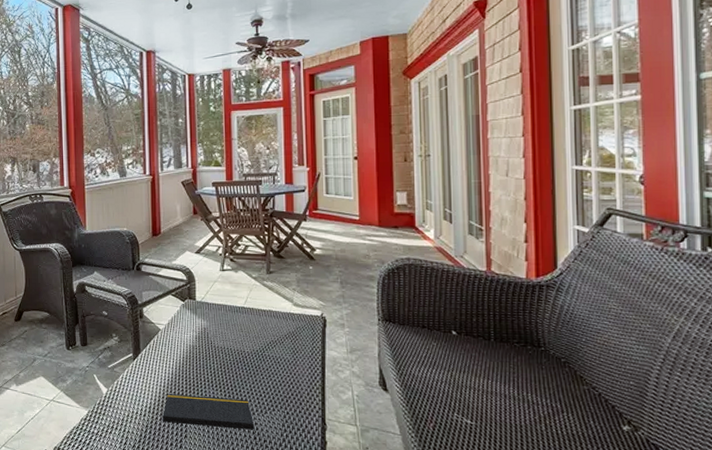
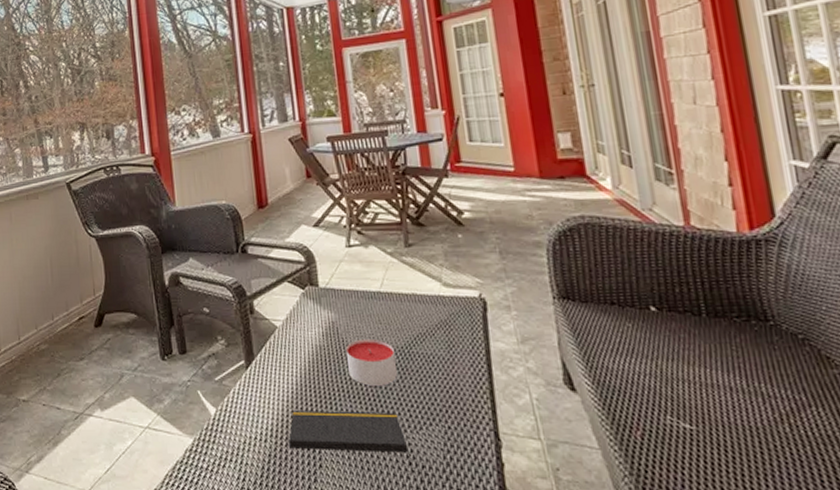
candle: none [213,342,251,379] -> present [346,338,397,386]

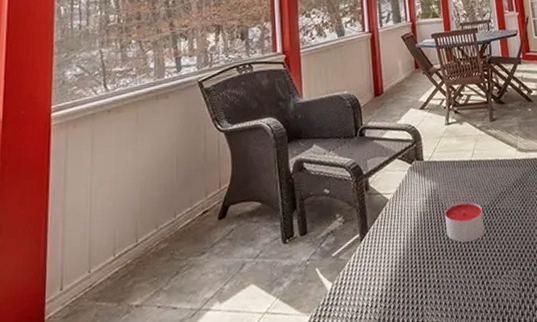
notepad: present [288,411,413,469] -> none [396,262,496,311]

